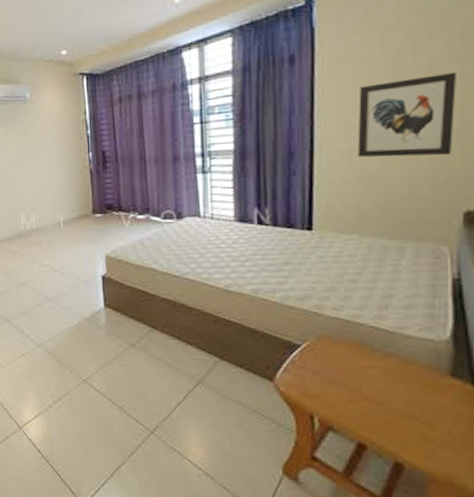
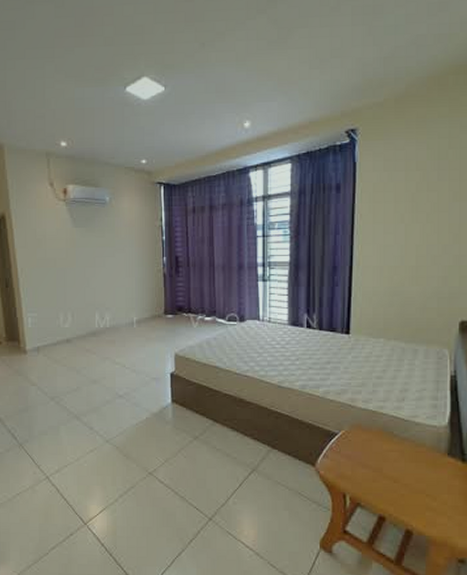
wall art: present [358,71,458,157] -> none [386,209,458,276]

